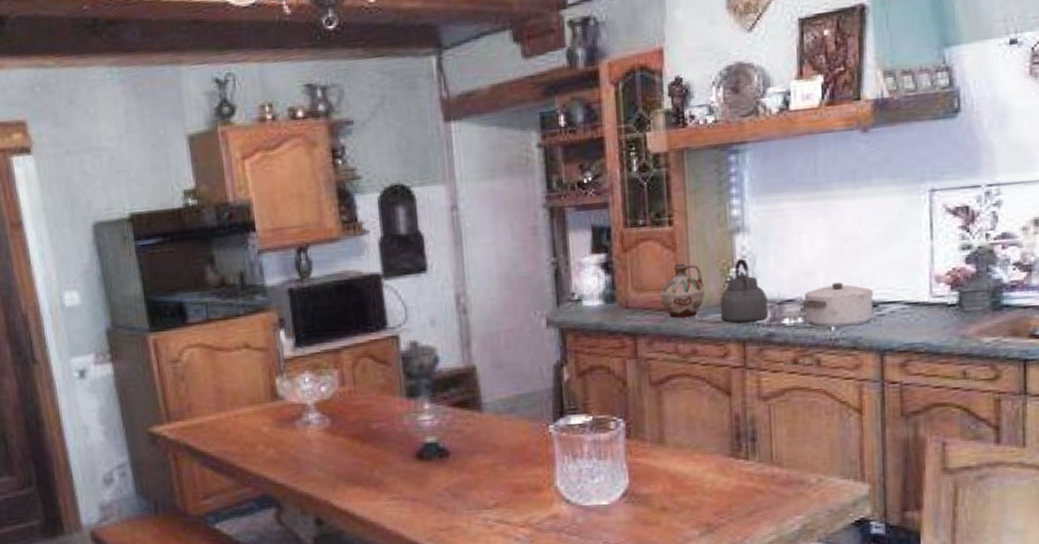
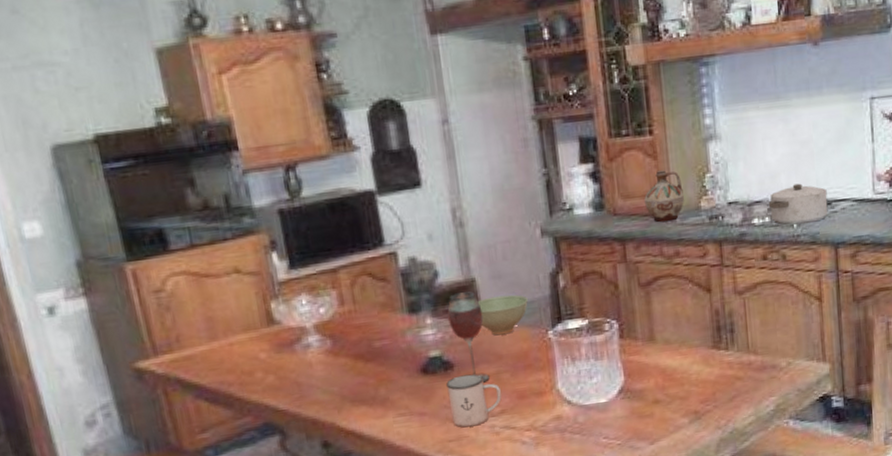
mug: none [440,463,497,518] -> present [445,374,502,428]
wineglass: none [446,379,485,473] -> present [447,291,490,383]
bowl: none [477,385,530,426] -> present [477,295,529,336]
kettle: present [719,258,769,323] -> none [697,164,741,225]

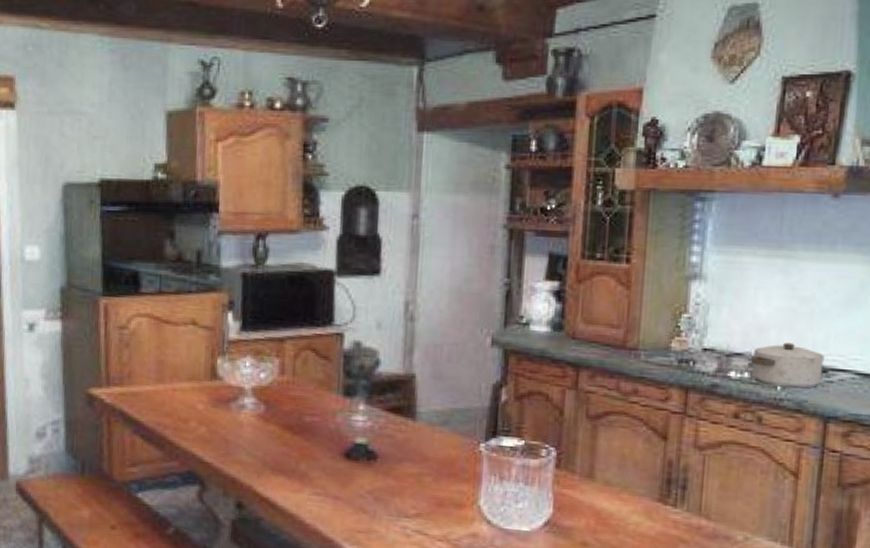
mug: present [445,374,502,428] -> none [365,468,421,523]
wineglass: present [447,291,490,383] -> none [381,385,417,481]
bowl: present [477,295,529,336] -> none [413,396,466,437]
ceramic jug: present [644,170,684,223] -> none [608,301,654,357]

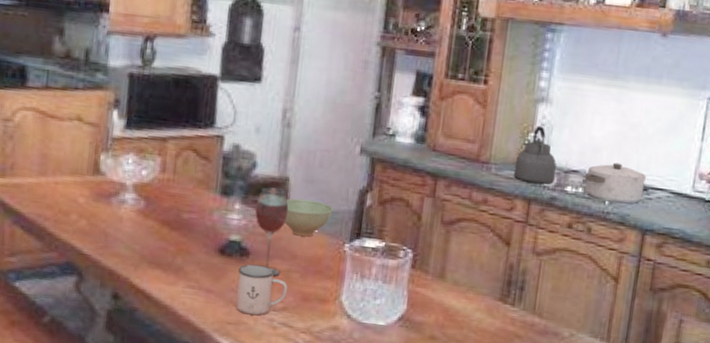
mug: none [365,468,421,523] -> present [236,264,288,316]
wineglass: none [381,385,417,481] -> present [255,187,289,277]
bowl: none [413,396,466,437] -> present [284,198,334,237]
kettle: none [666,305,716,370] -> present [513,125,557,184]

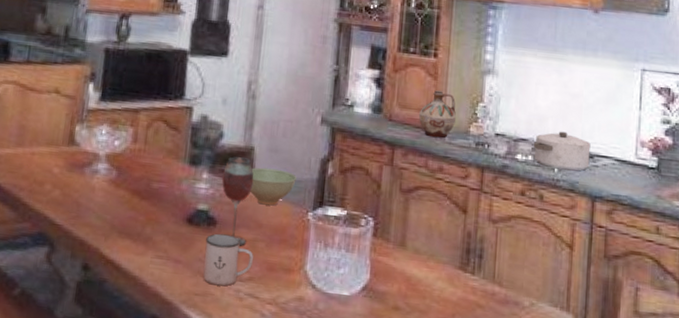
ceramic jug: none [464,119,505,170] -> present [419,90,456,139]
kettle: present [513,125,557,184] -> none [466,96,506,152]

